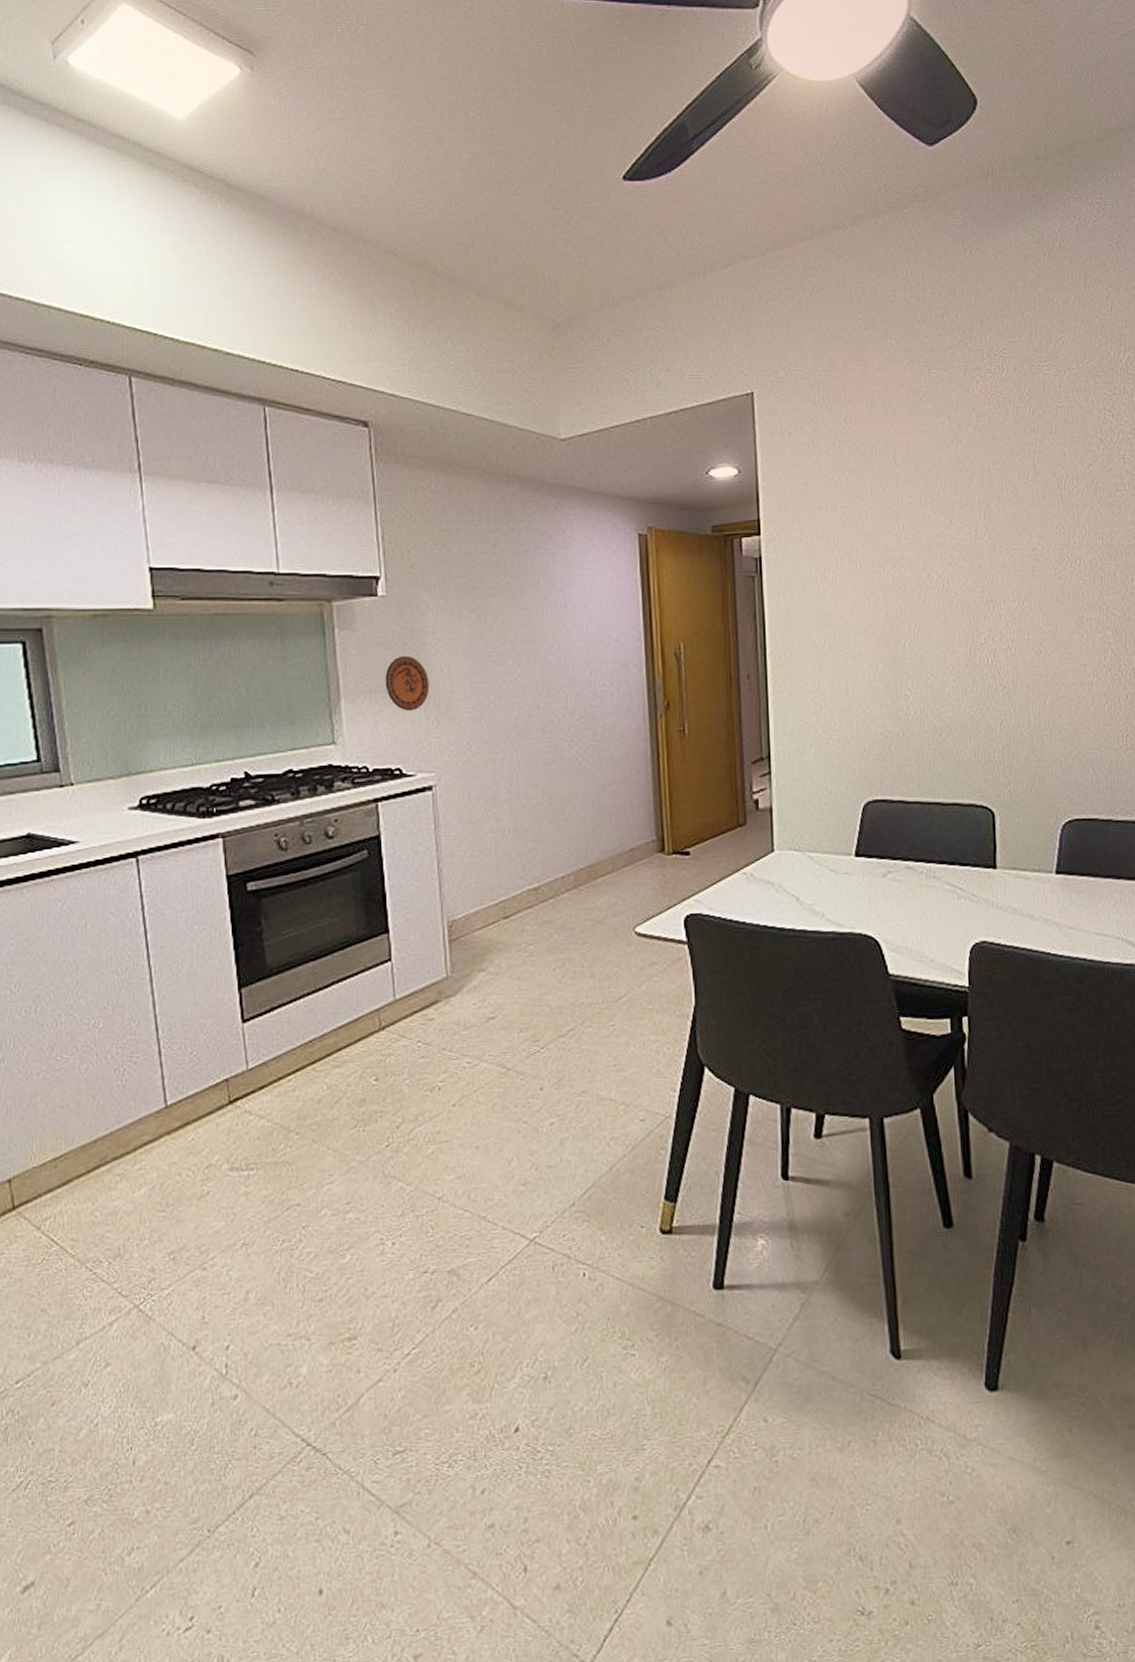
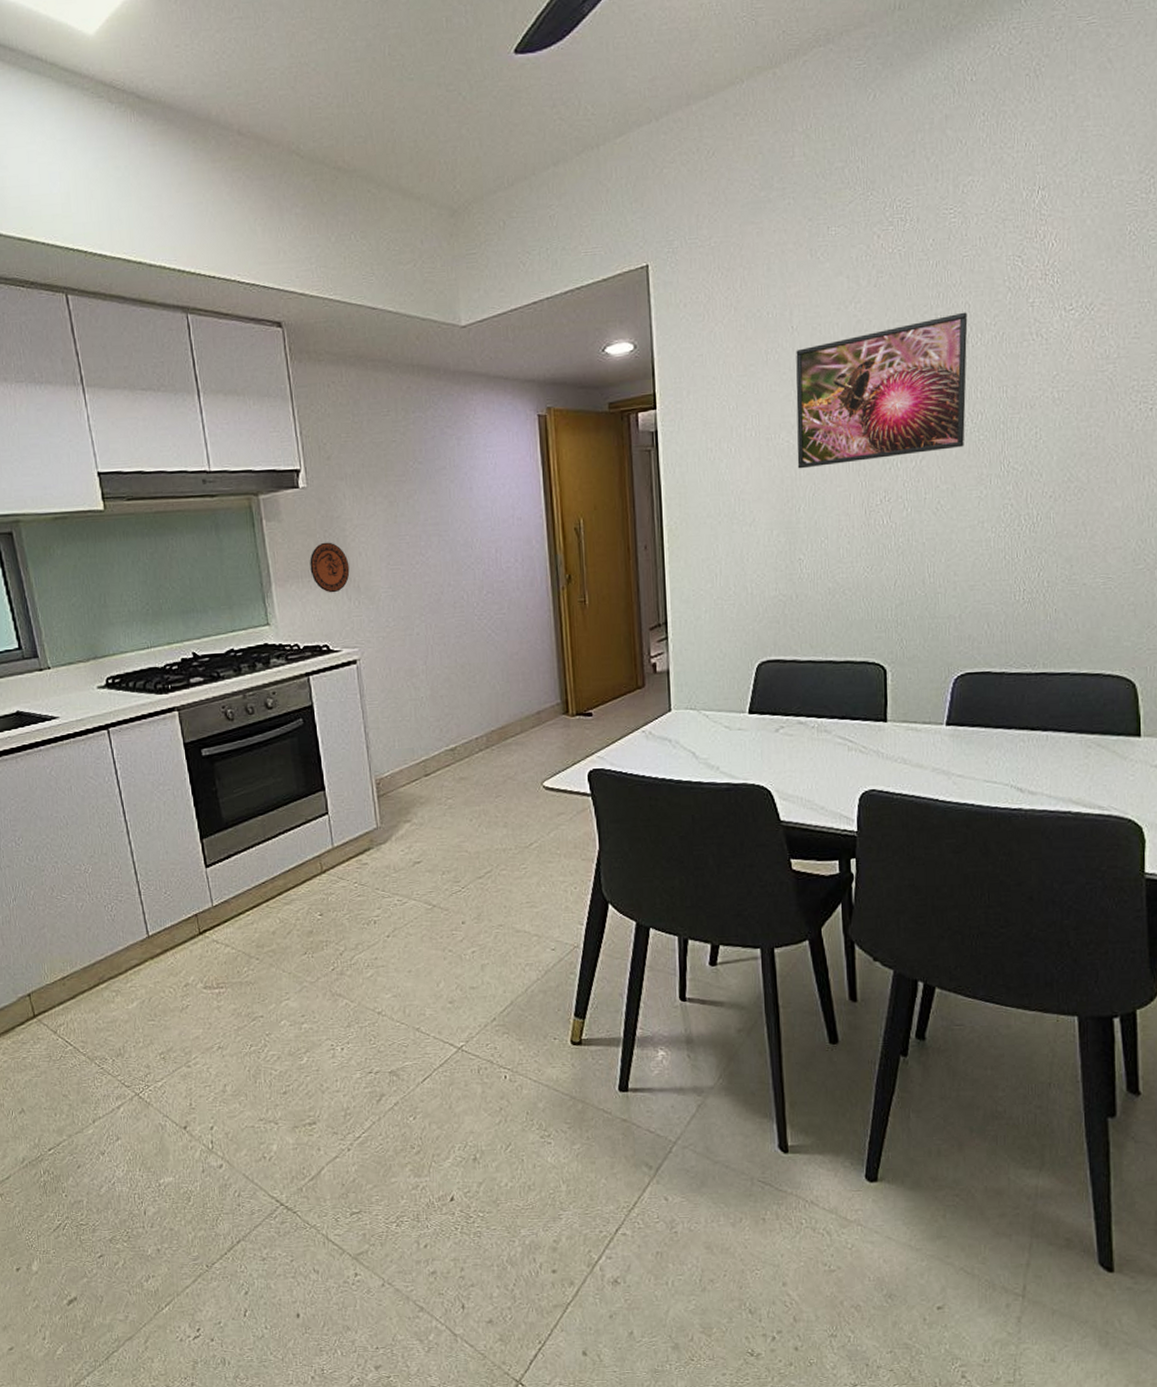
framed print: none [899,459,1065,603] -> present [796,312,968,469]

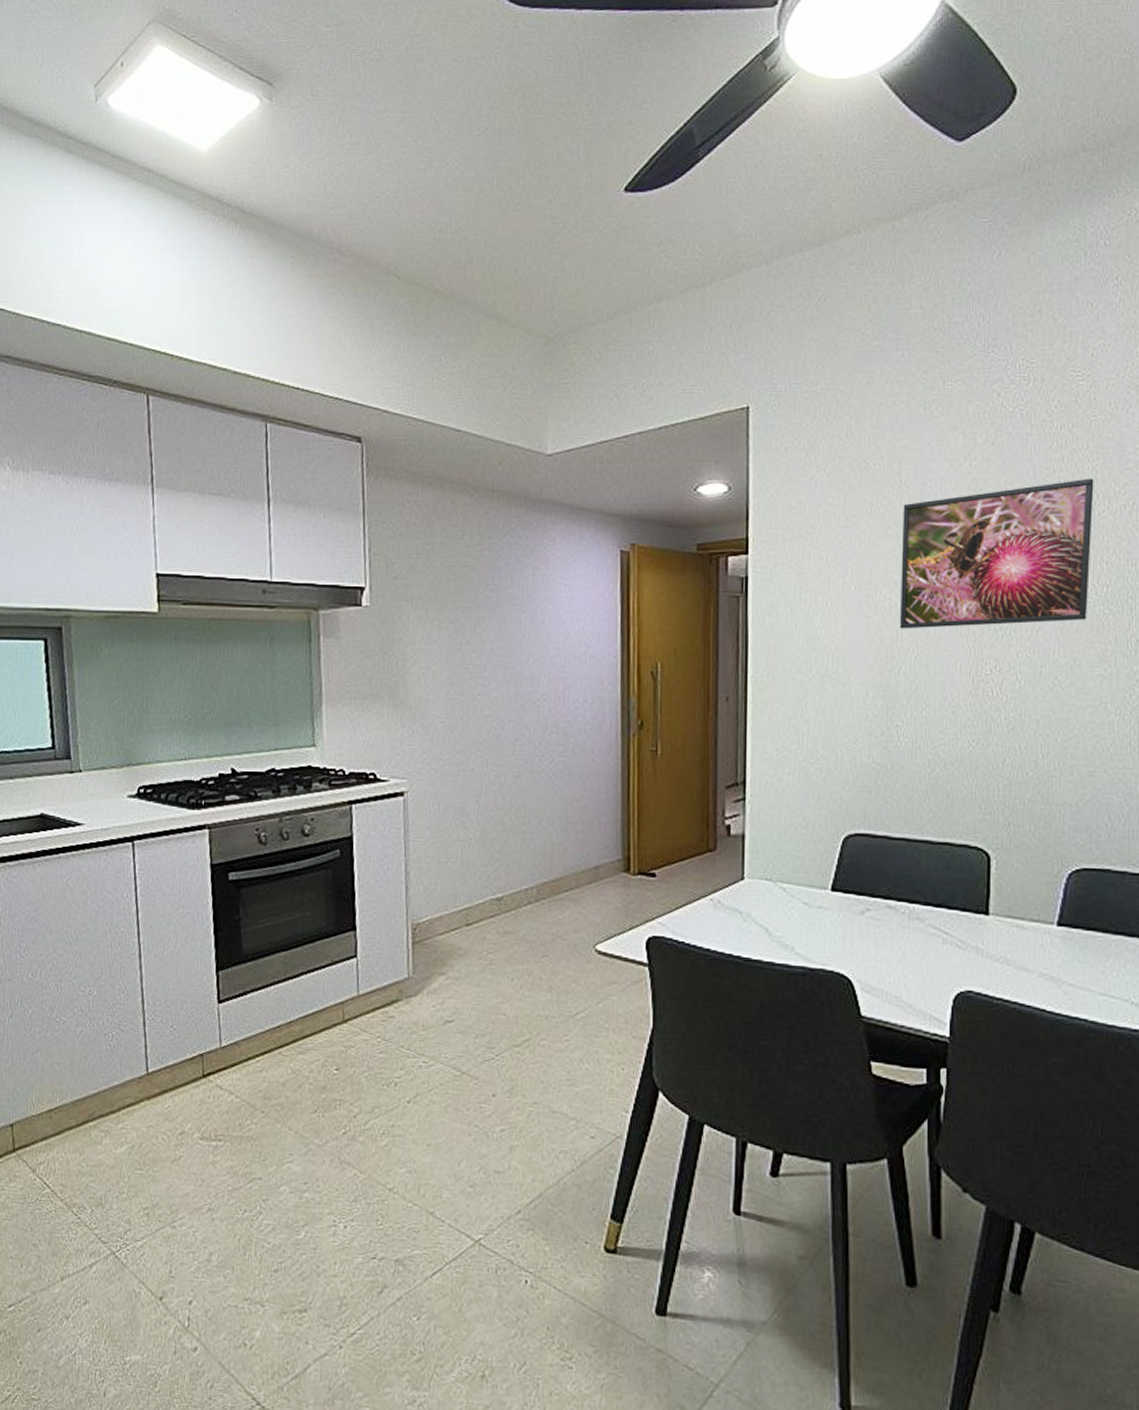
decorative plate: present [310,542,350,593] -> none [365,664,407,719]

